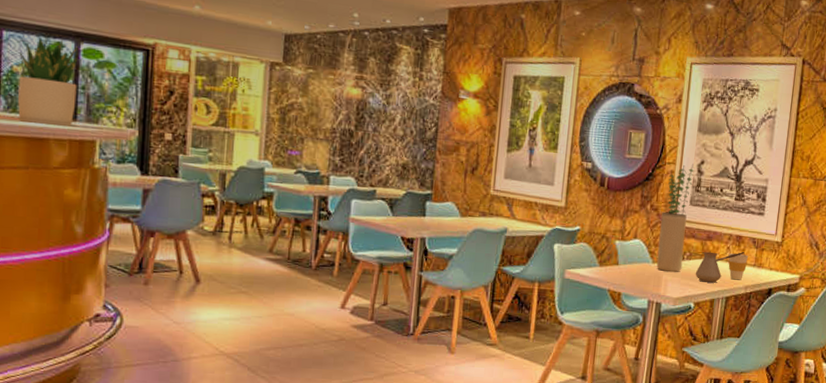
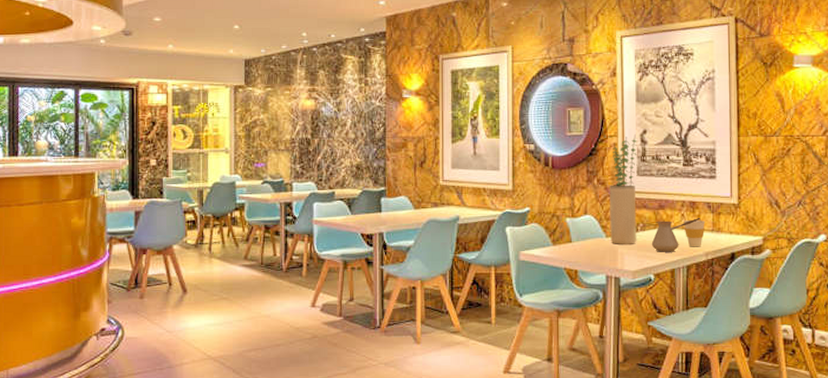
planter: present [18,38,81,128] -> none [32,88,79,164]

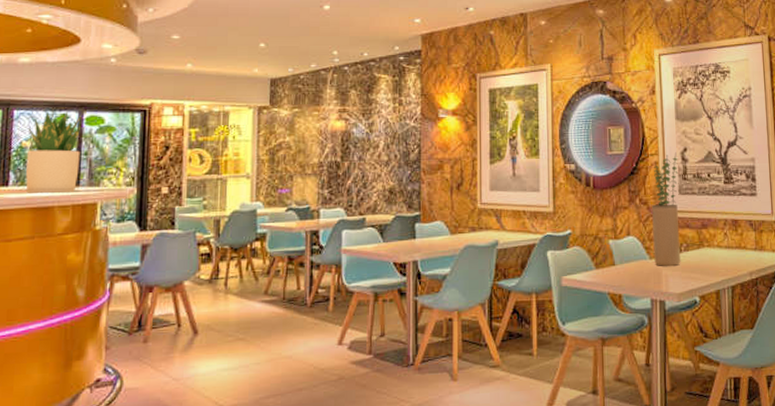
planter: none [32,88,79,164] -> present [25,111,84,194]
coffee pot: present [651,218,702,252] -> none [695,236,745,273]
cup: present [683,220,706,247] -> none [726,239,748,267]

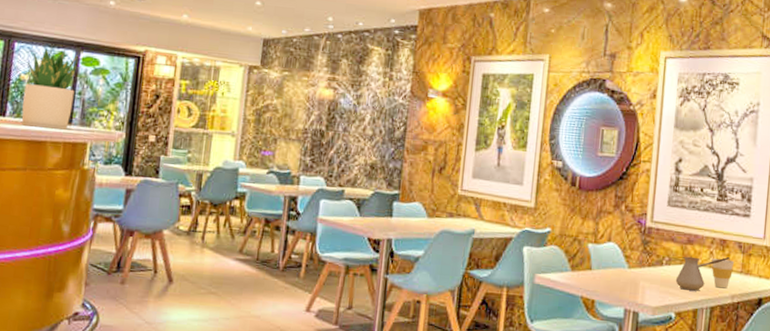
vase: present [652,152,681,266] -> none [632,162,671,279]
coffee pot: none [695,236,745,273] -> present [675,256,731,291]
cup: none [726,239,748,267] -> present [711,258,735,289]

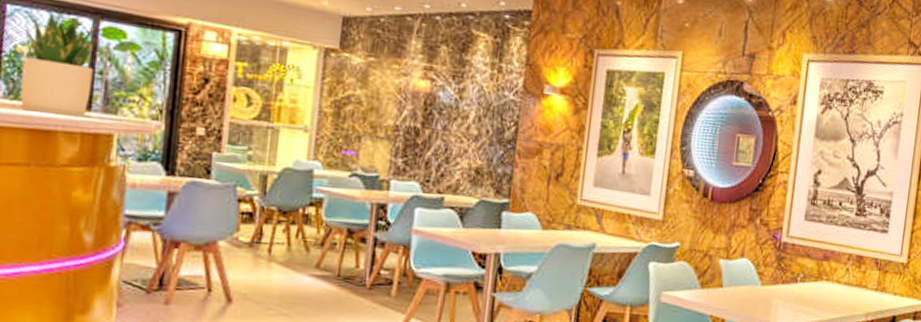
coffee pot: present [675,256,731,291] -> none [809,273,867,309]
cup: present [711,258,735,289] -> none [847,275,871,306]

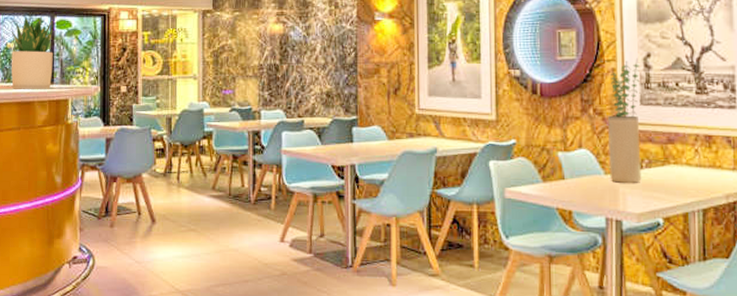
vase: none [765,173,810,296] -> present [608,58,642,183]

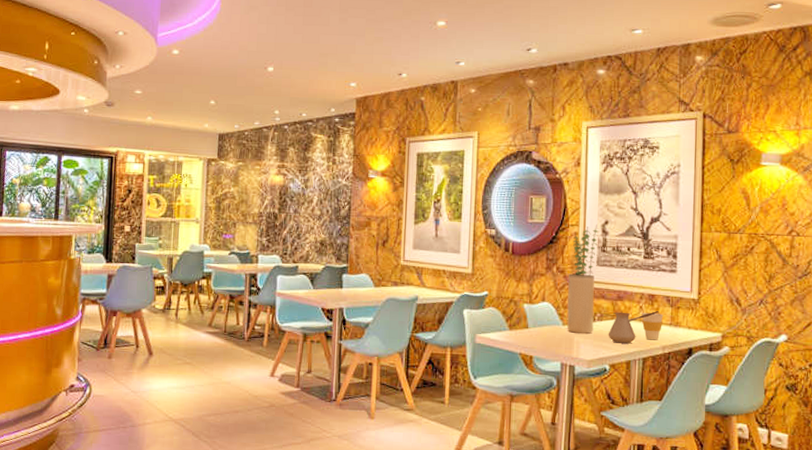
planter: present [11,16,55,90] -> none [15,154,62,226]
coffee pot: none [659,154,721,193] -> present [608,311,660,344]
cup: none [698,157,725,188] -> present [641,313,664,340]

